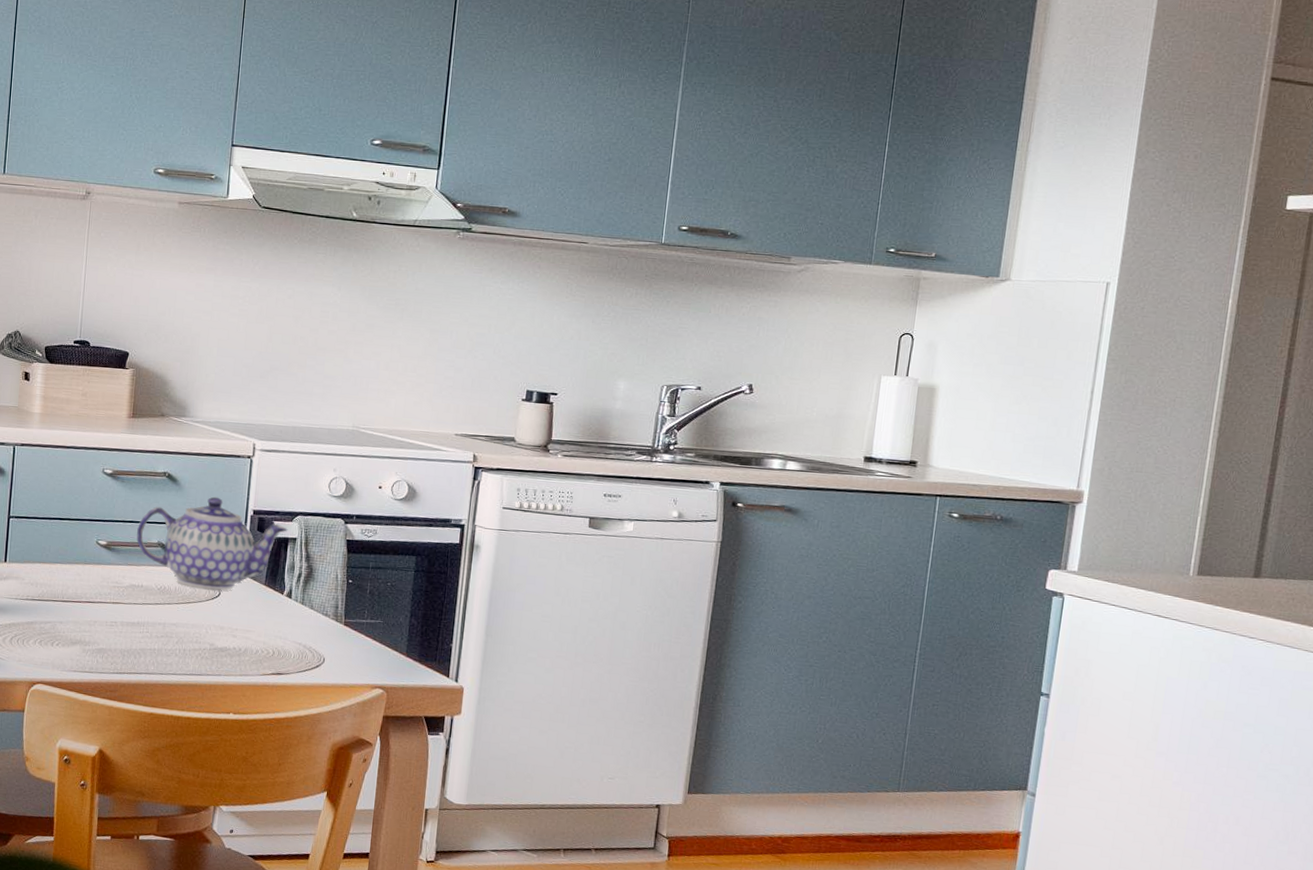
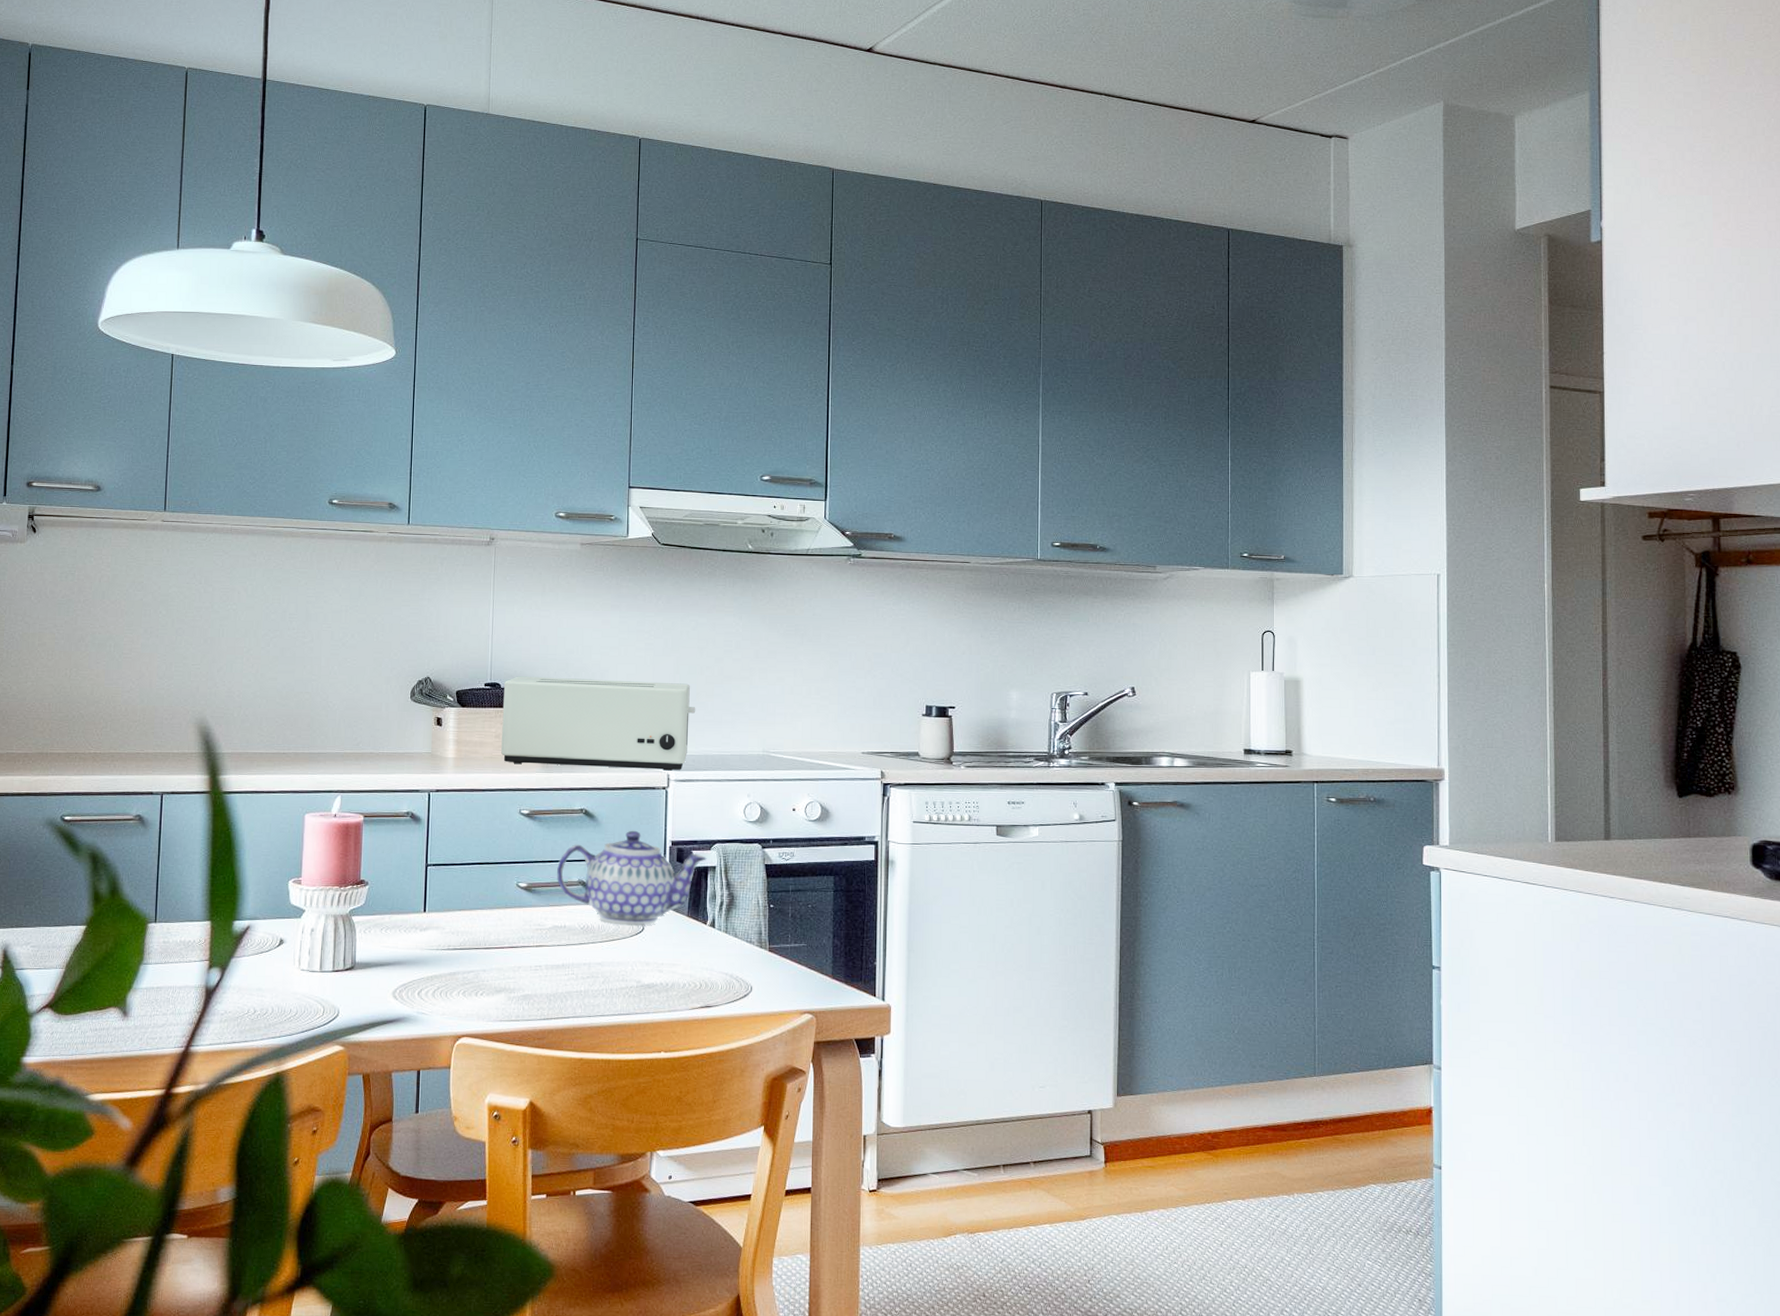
toaster: none [87,335,287,440] -> present [501,676,696,771]

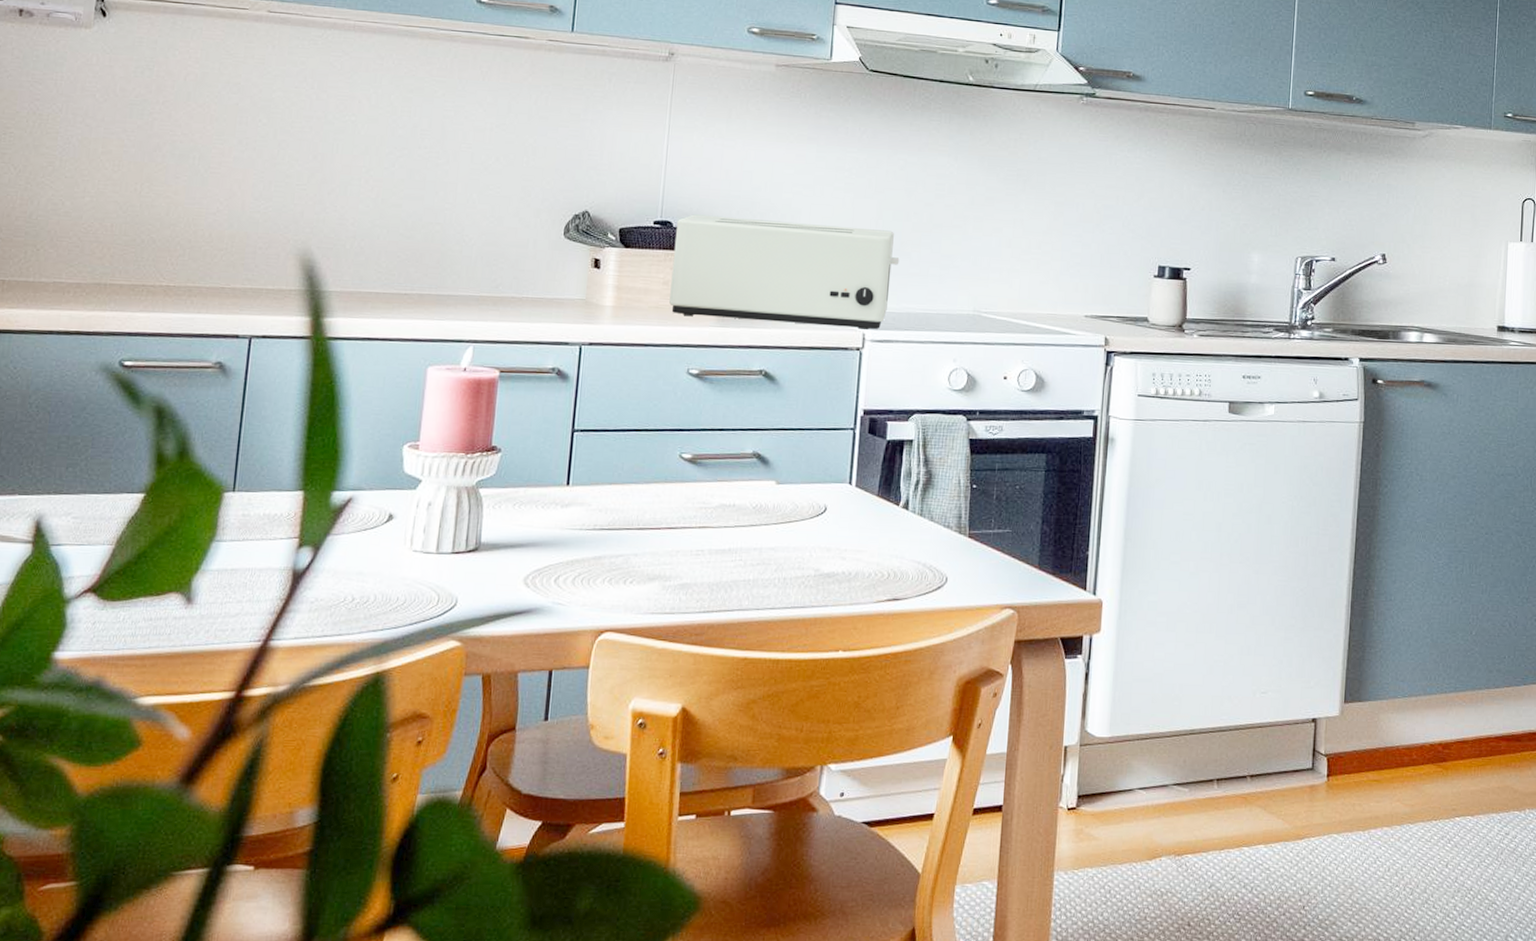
teapot: present [556,830,707,926] -> none [727,396,903,506]

